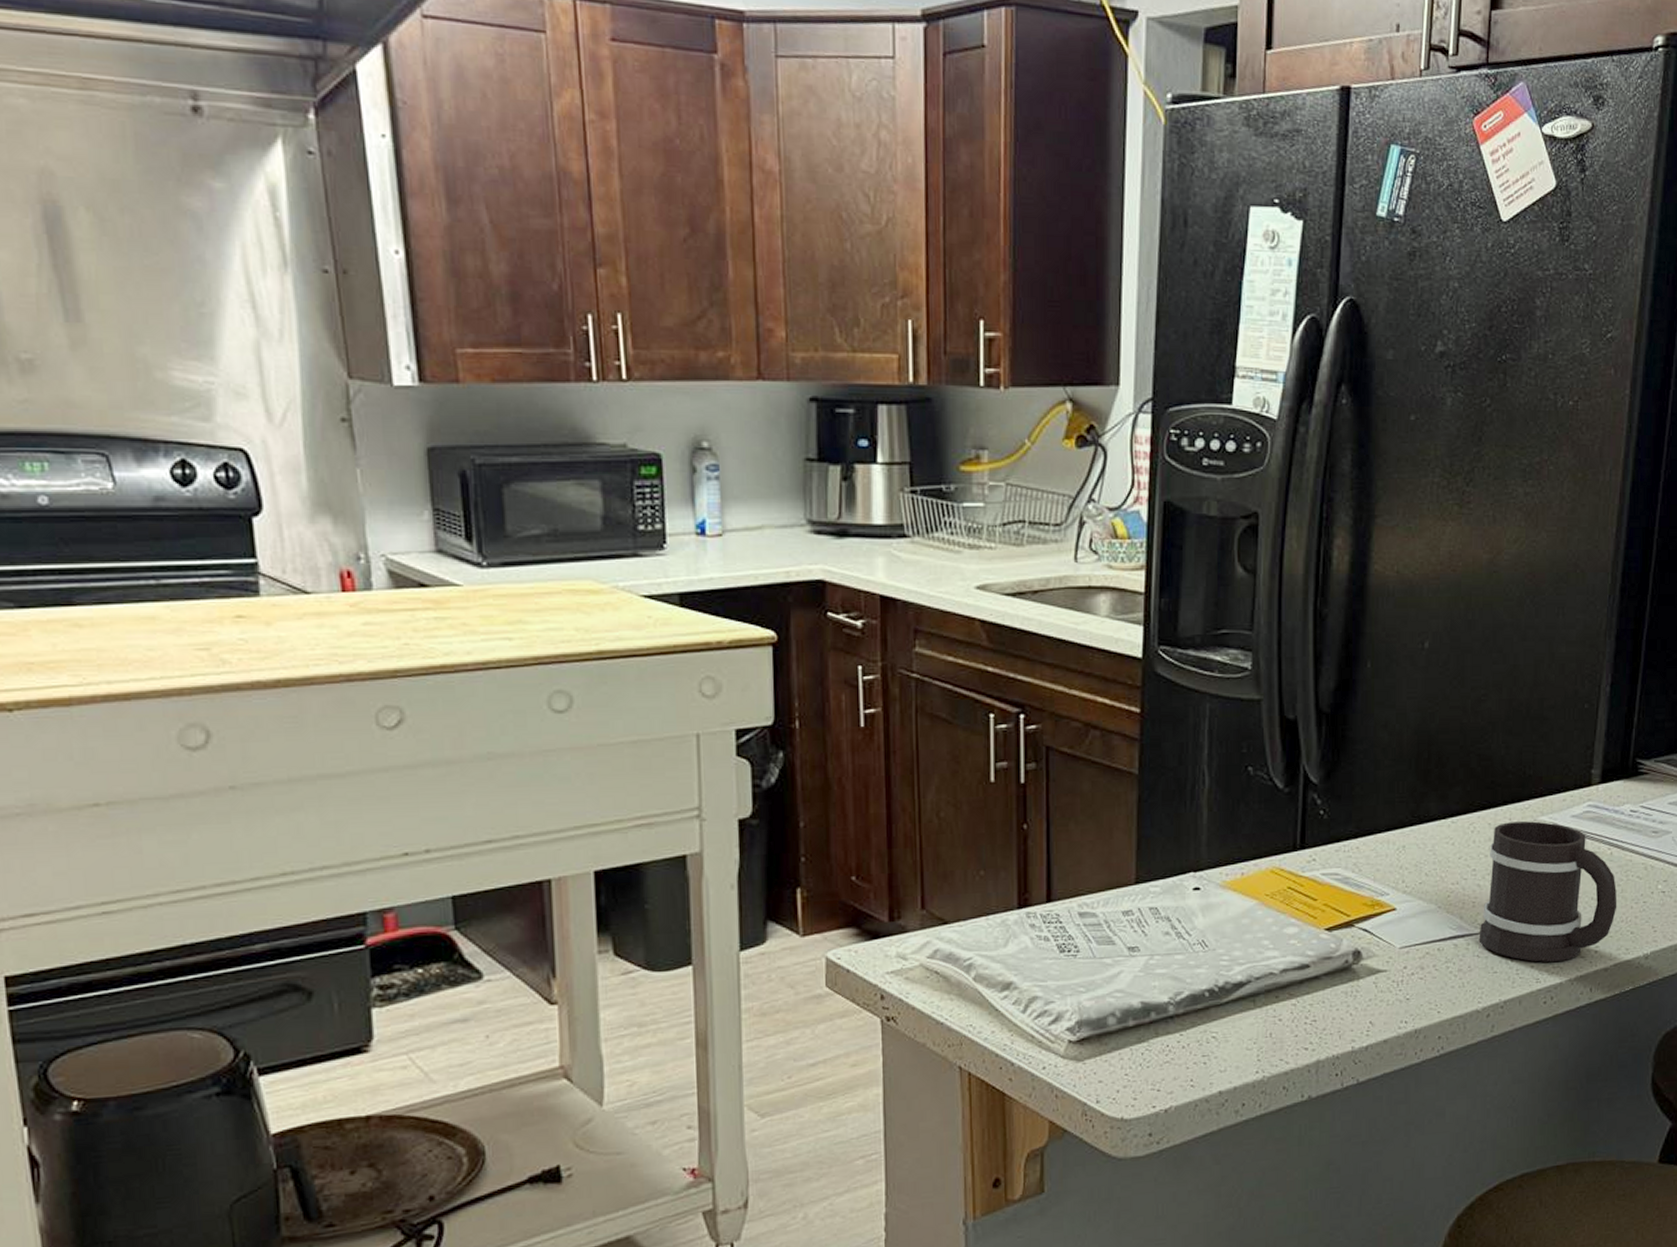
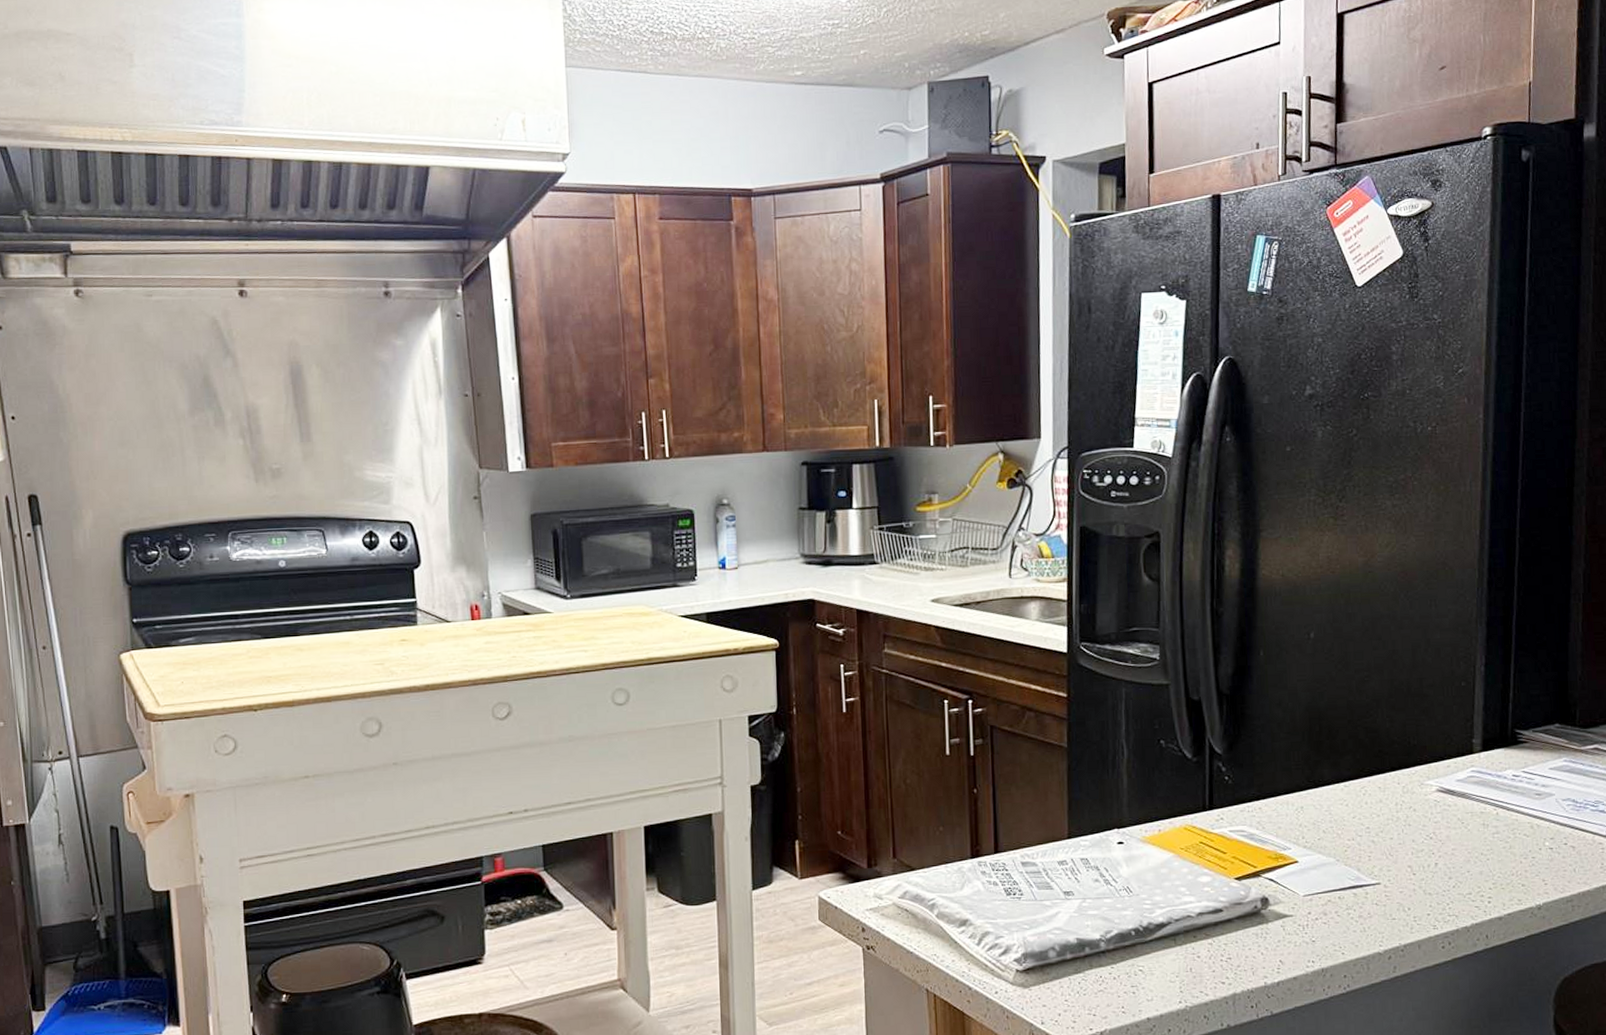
mug: present [1479,821,1617,962] -> none [1376,785,1507,911]

